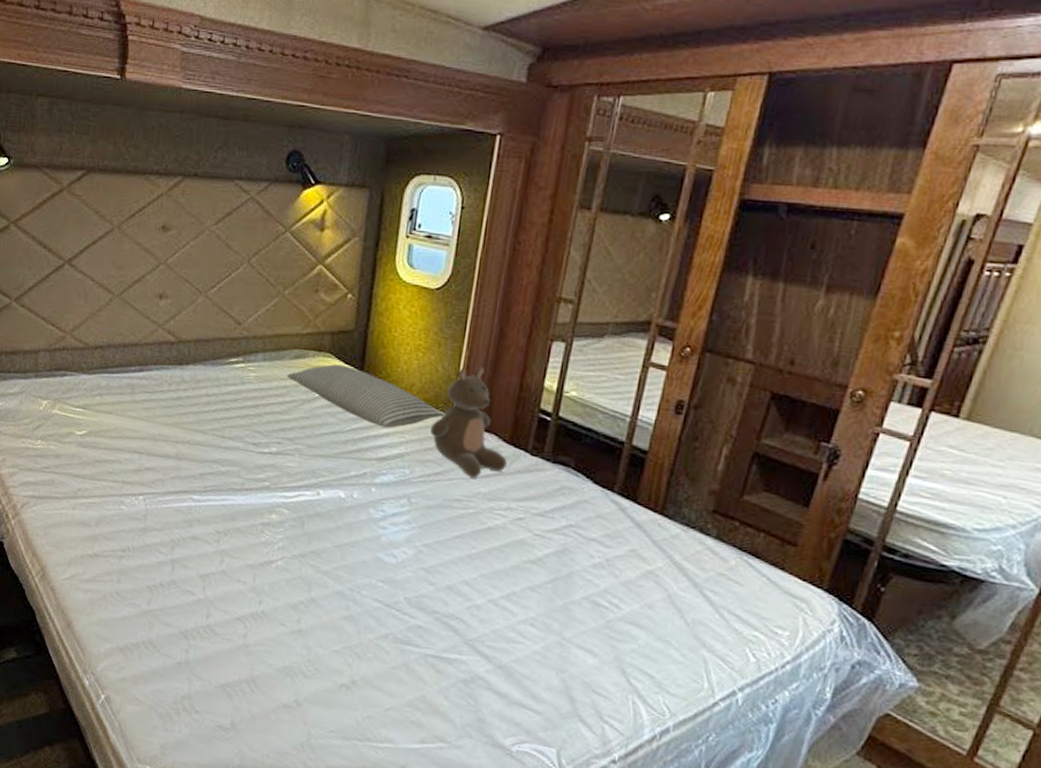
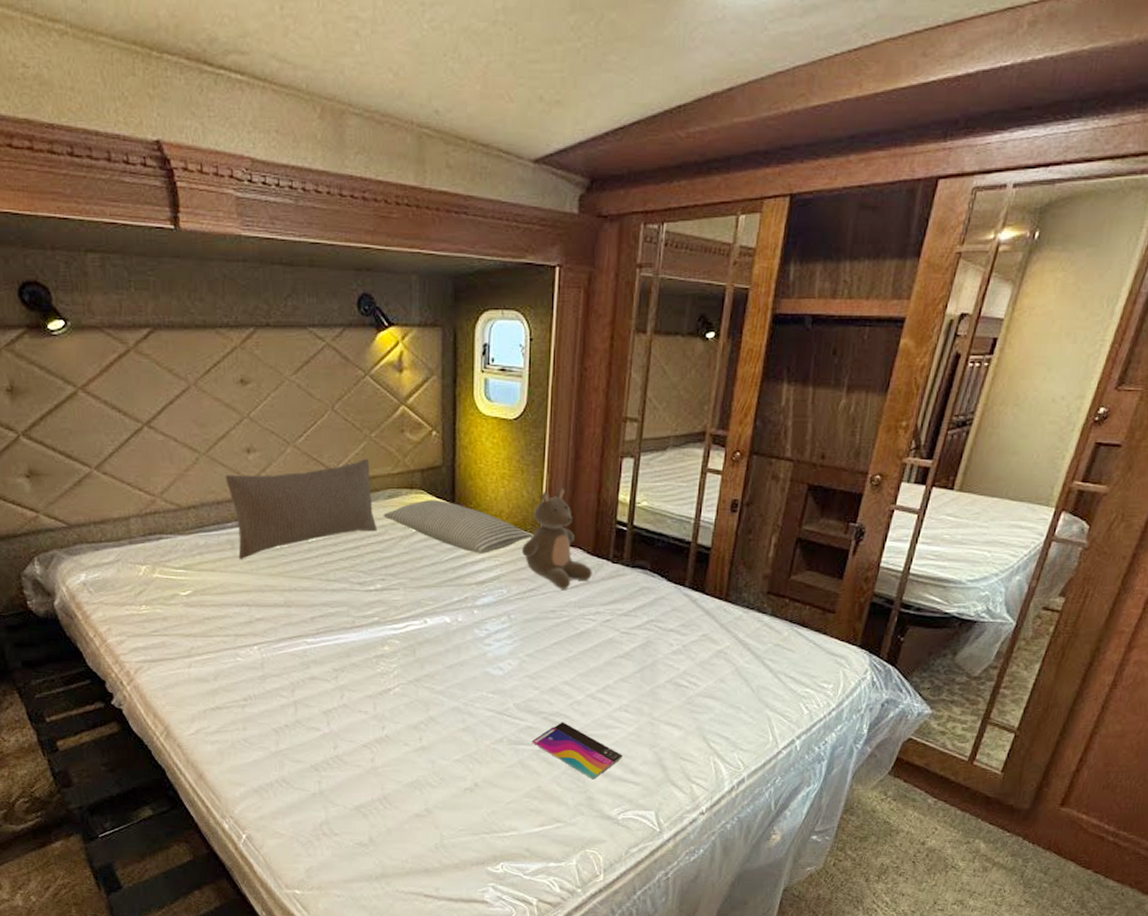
pillow: none [134,315,280,405] -> present [225,458,378,559]
smartphone: none [421,626,524,699] -> present [532,722,623,780]

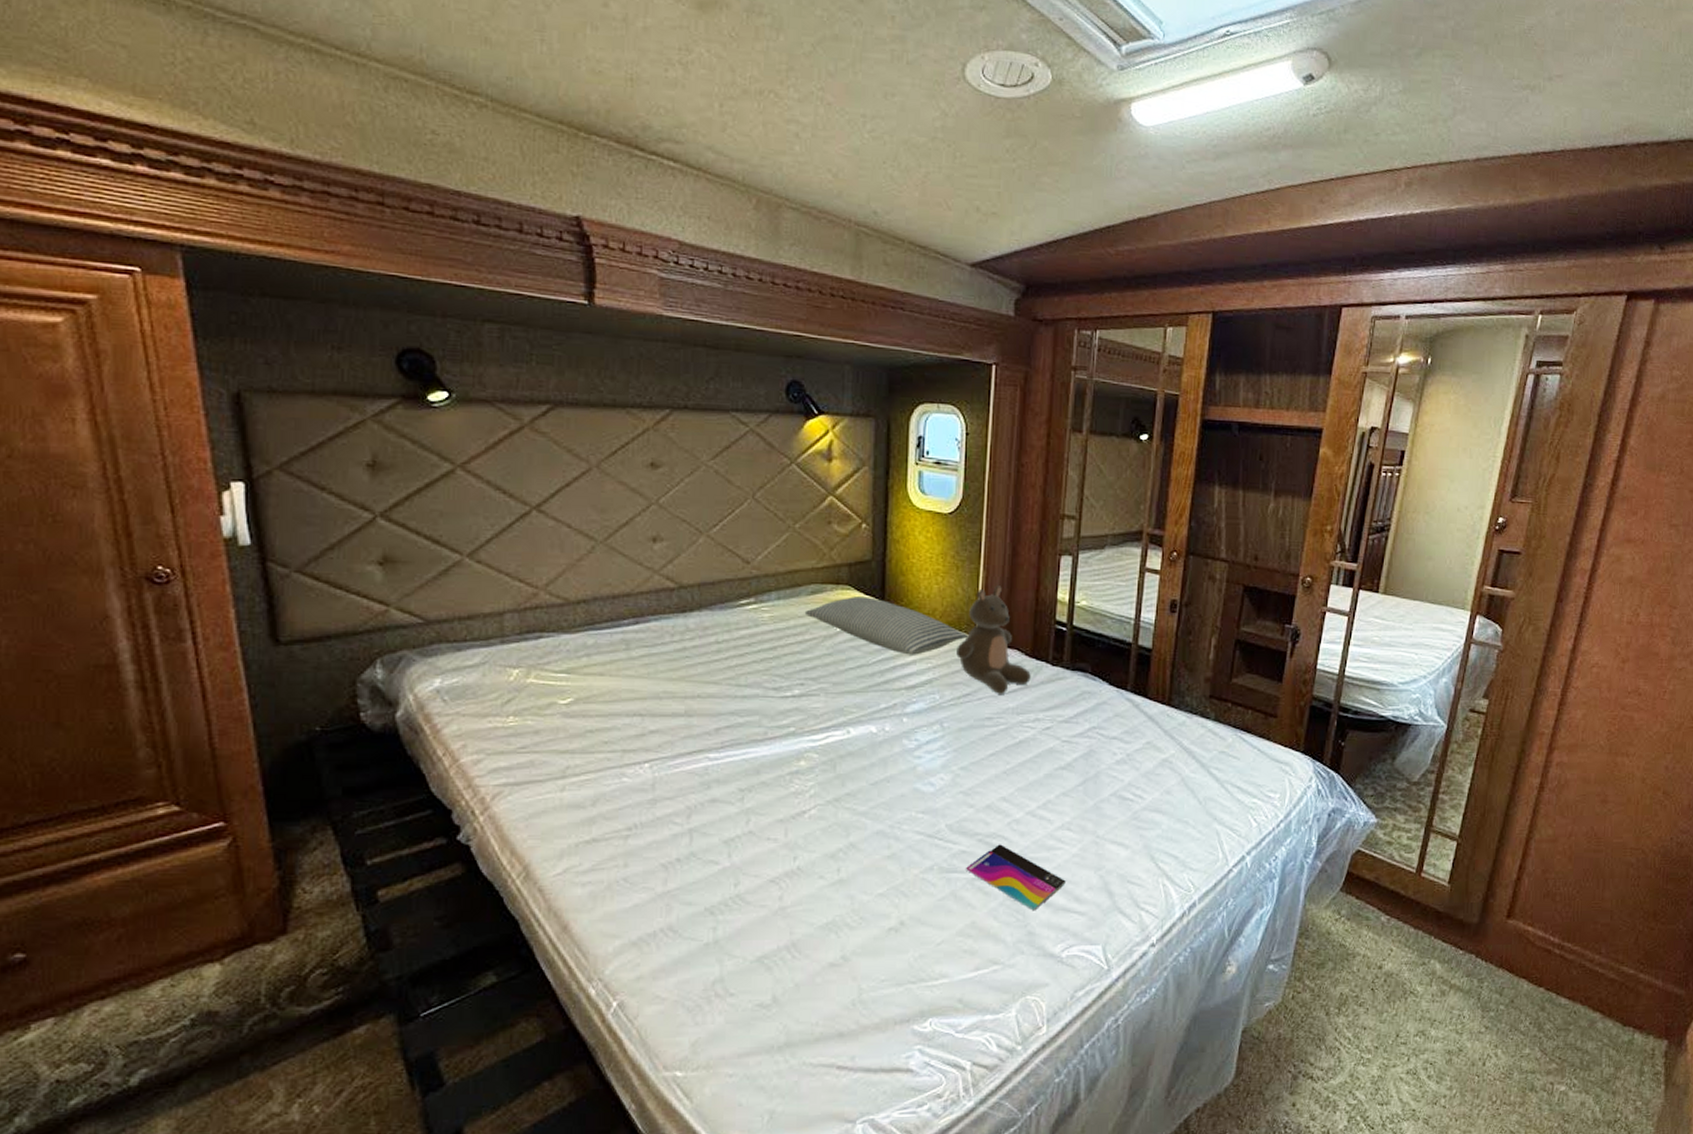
pillow: present [225,458,378,559] -> none [625,550,798,662]

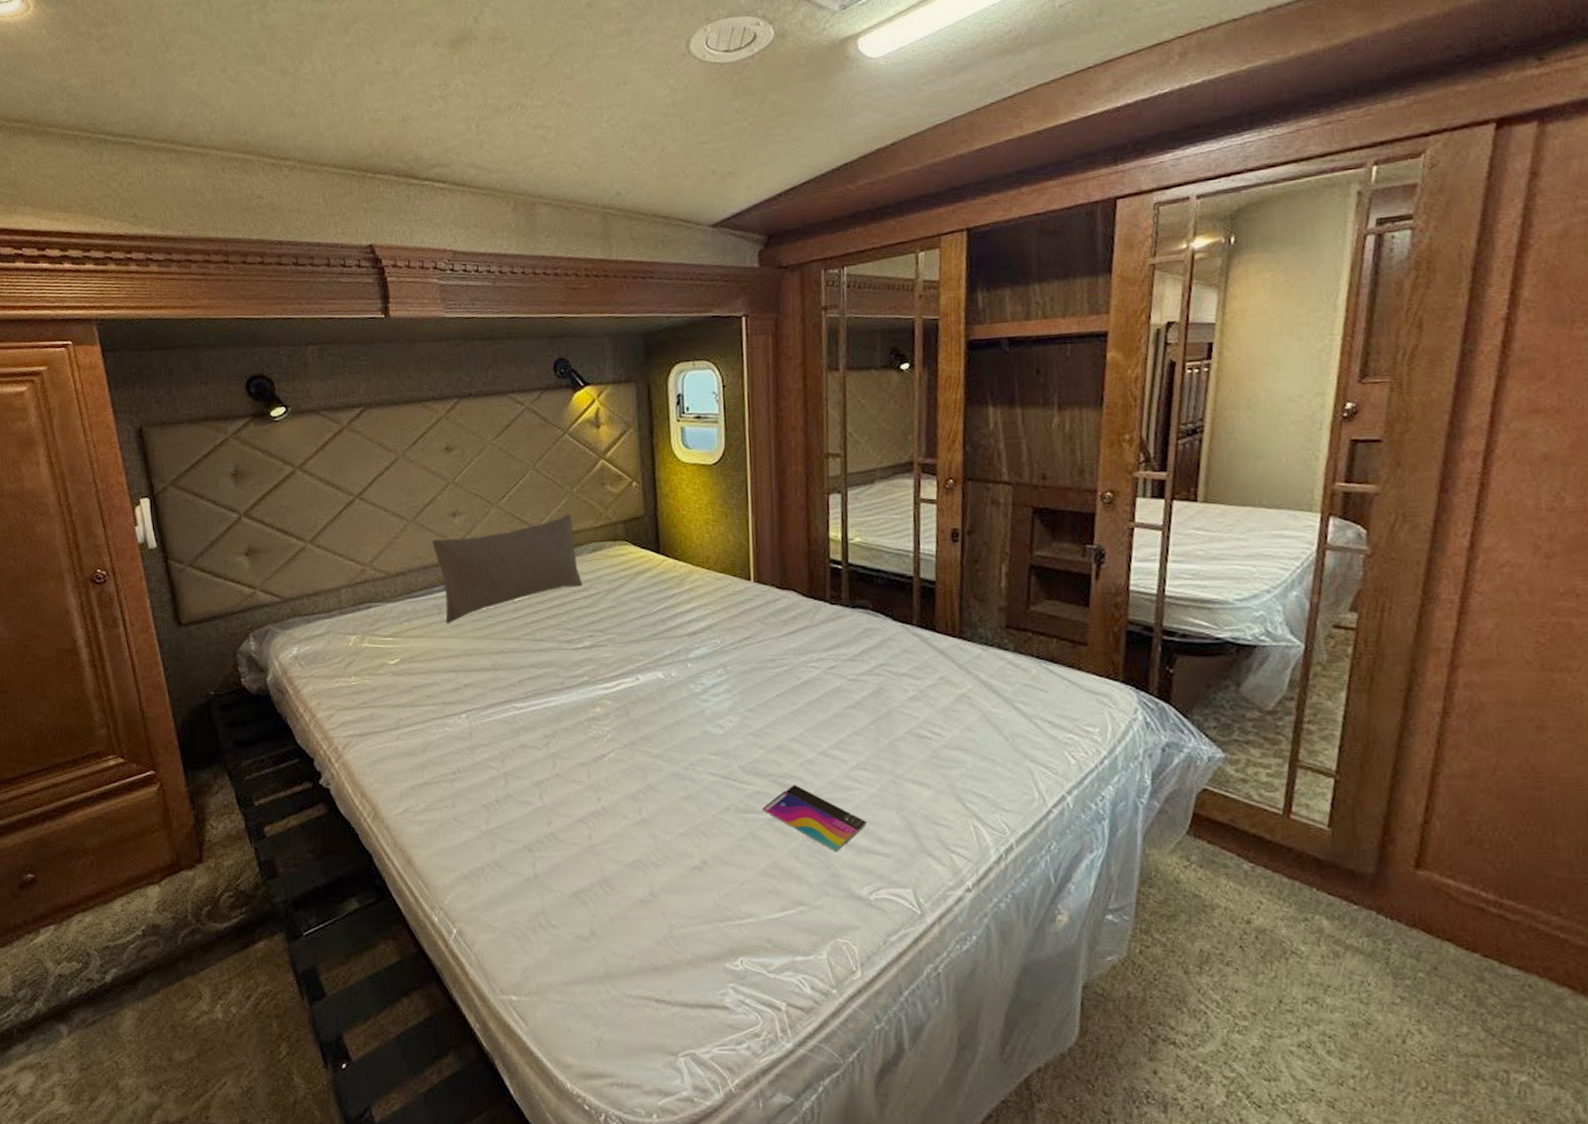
pillow: none [625,550,798,662] -> present [432,513,583,624]
pillow: present [804,597,967,655] -> none [587,550,742,603]
stuffed bear: present [956,585,1031,694] -> none [733,529,810,636]

